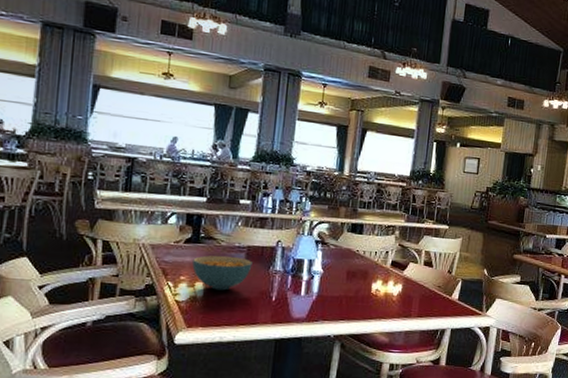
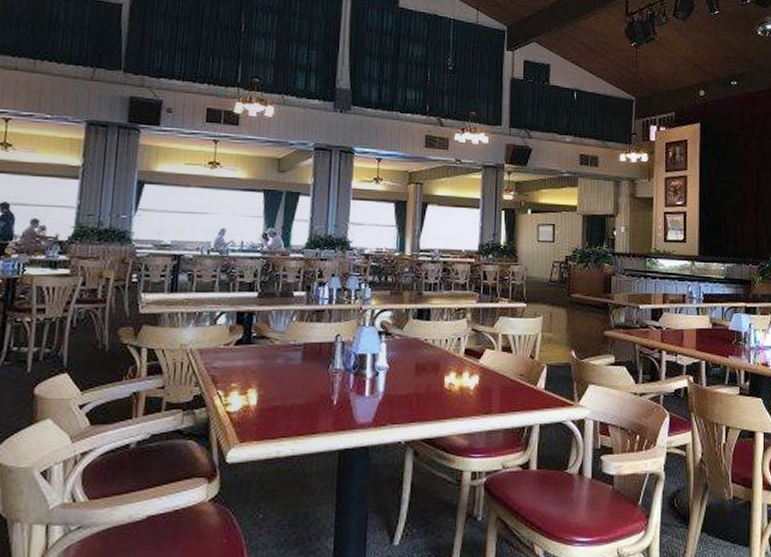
cereal bowl: present [192,255,253,291] -> none [244,356,310,397]

